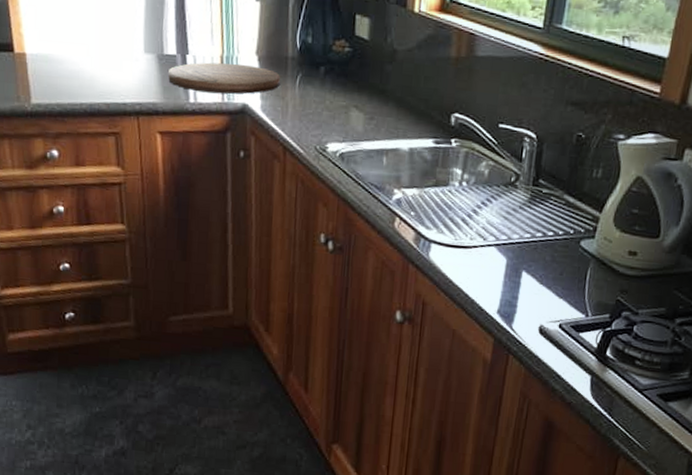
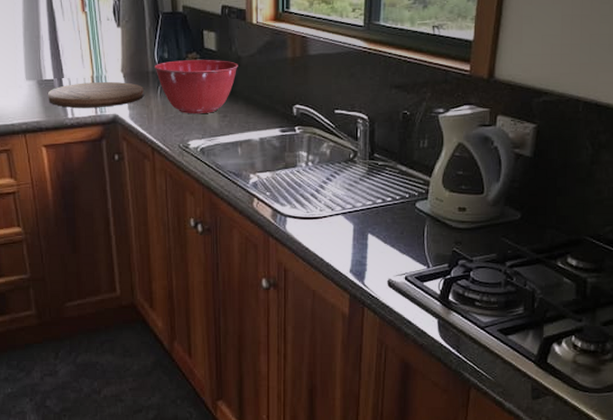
mixing bowl: none [295,46,393,113] -> present [155,60,238,114]

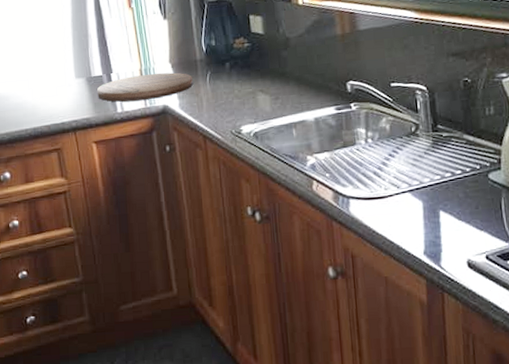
mixing bowl: present [155,60,238,114] -> none [202,42,287,99]

